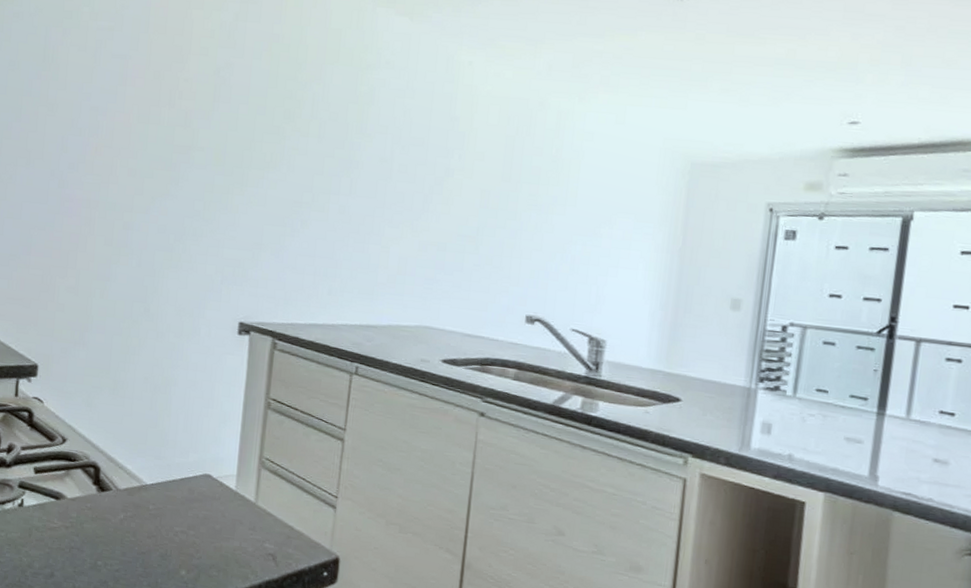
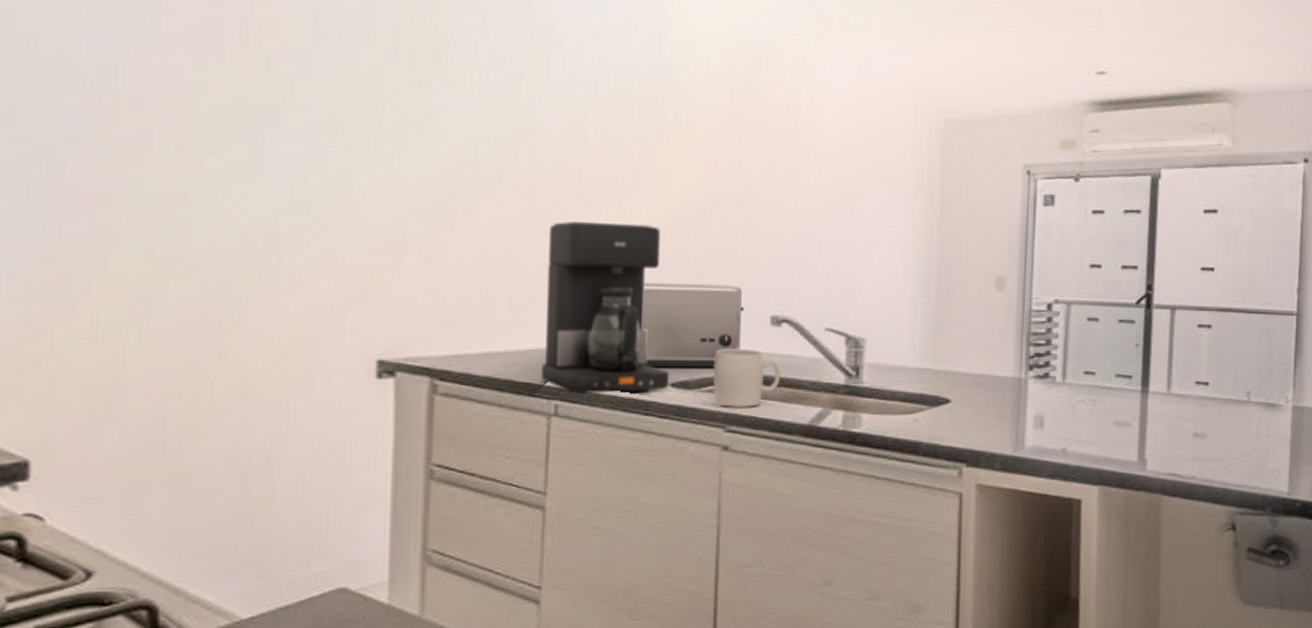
coffee maker: none [348,233,443,365] -> present [542,221,670,394]
toaster: none [421,282,505,351] -> present [641,282,744,367]
mug: none [475,337,532,385] -> present [713,349,781,407]

